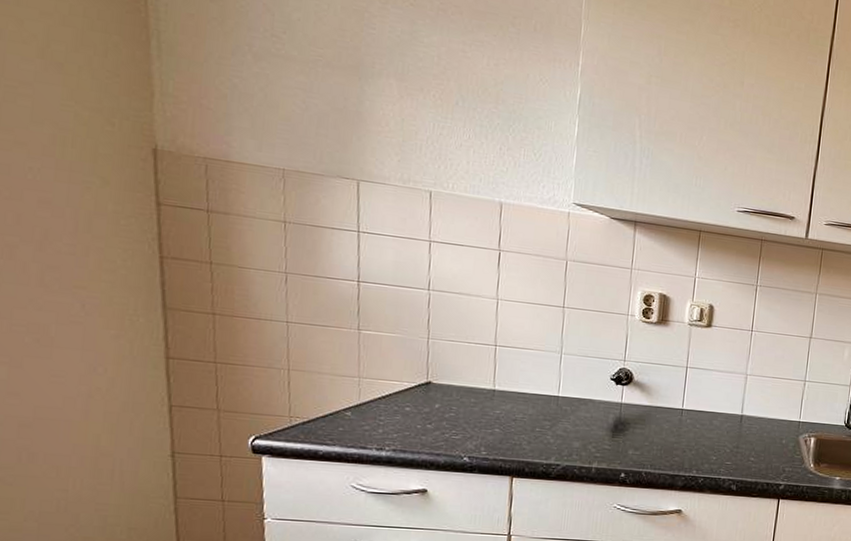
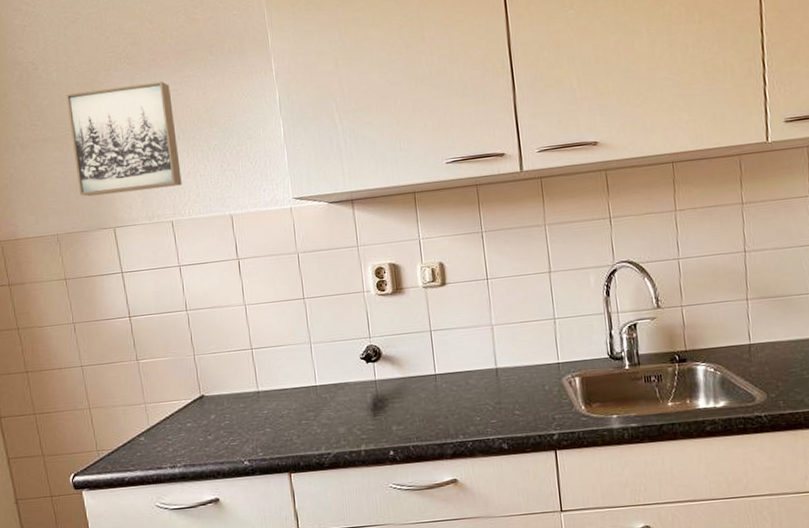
wall art: none [321,13,457,156] -> present [66,81,182,197]

